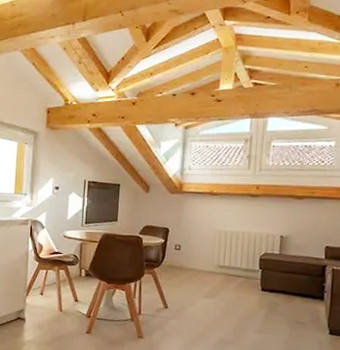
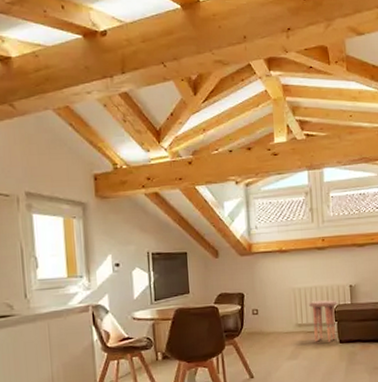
side table: none [234,246,265,288] -> present [309,300,338,342]

